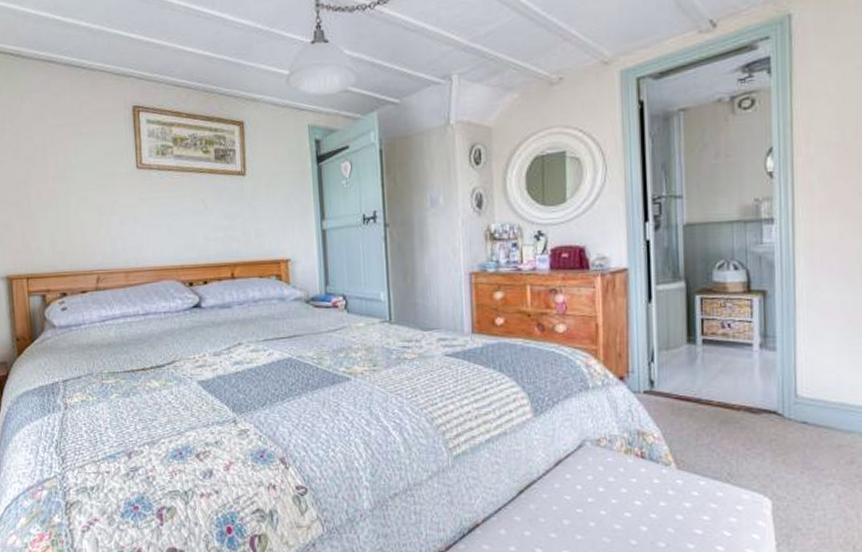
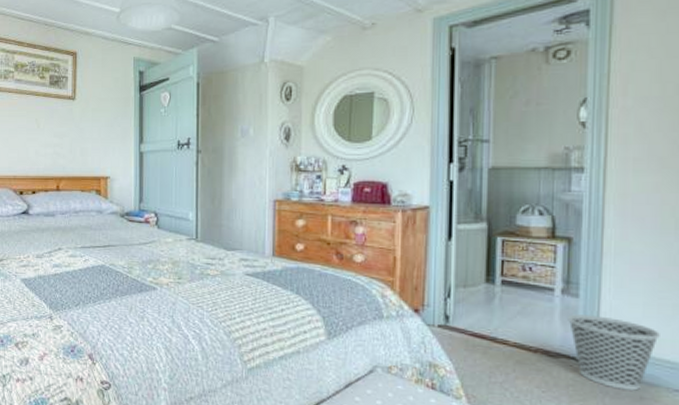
wastebasket: none [767,367,852,439] -> present [568,314,660,391]

